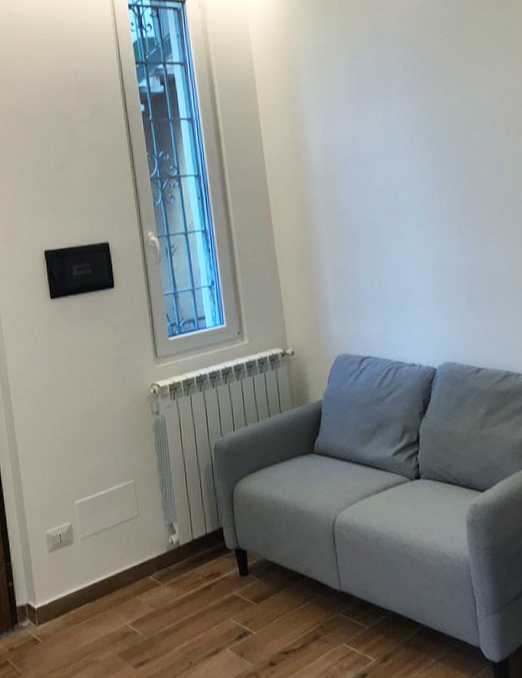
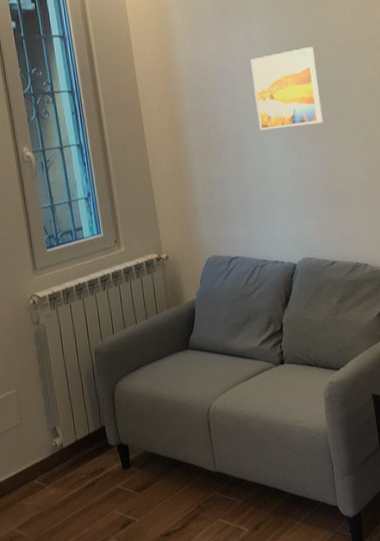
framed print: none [389,128,471,220] -> present [251,47,323,131]

